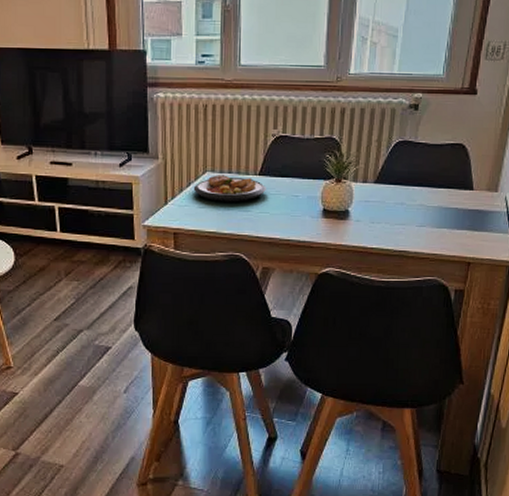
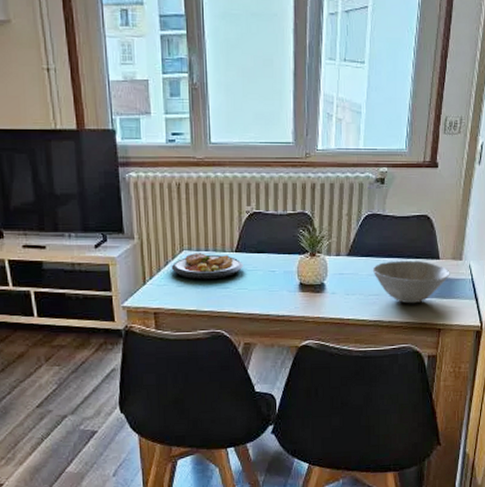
bowl: none [400,190,484,235] -> present [372,260,450,304]

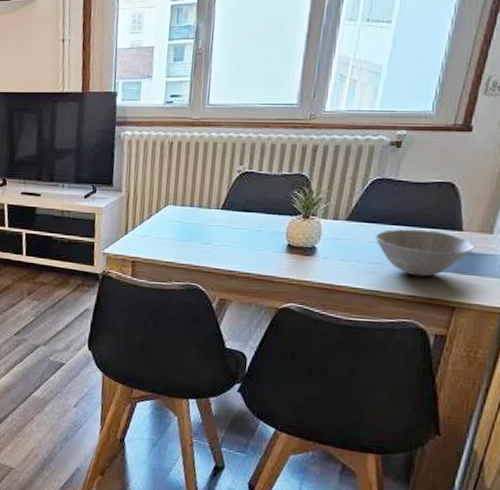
plate: present [171,253,243,280] -> none [154,208,228,235]

